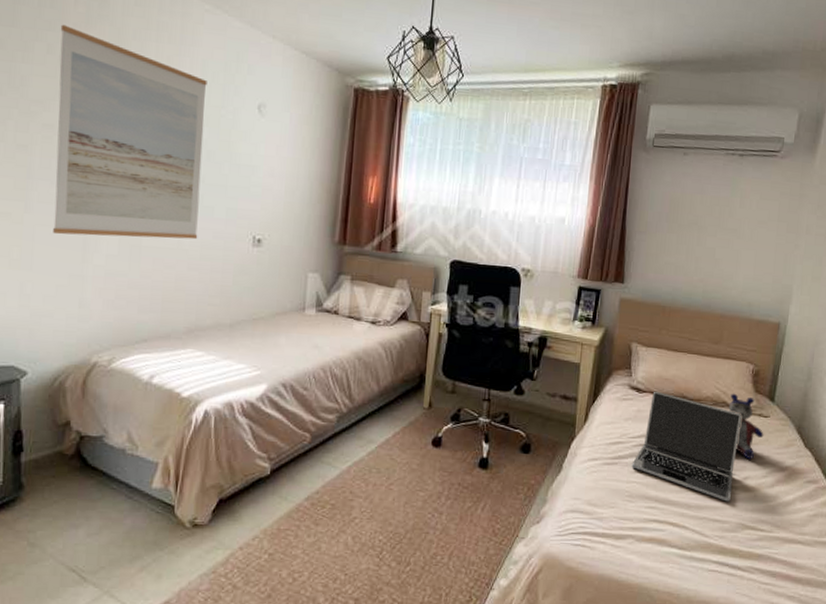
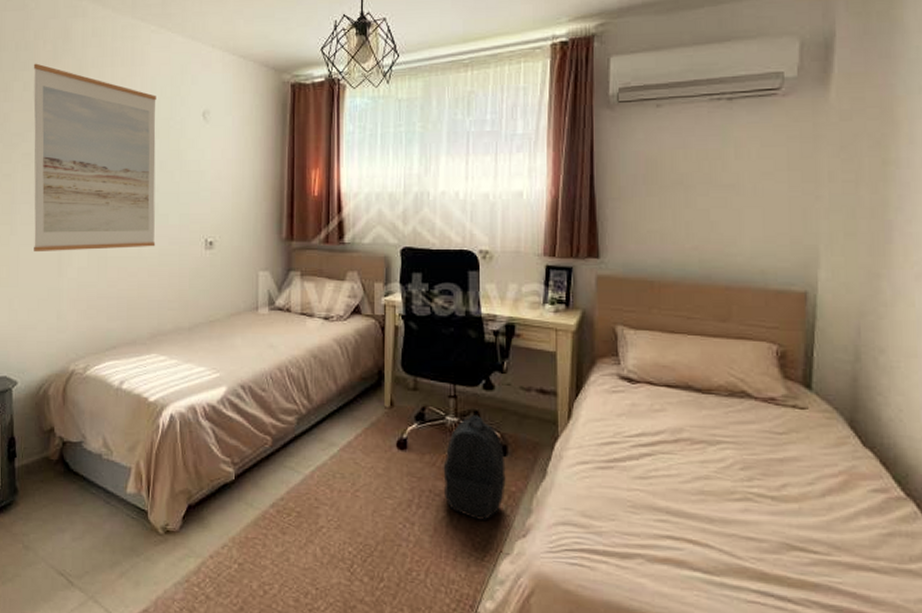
backpack: none [472,417,528,509] -> present [443,416,506,520]
laptop: present [631,391,742,502] -> none [631,380,770,515]
stuffed bear: present [728,393,764,460] -> none [749,380,803,463]

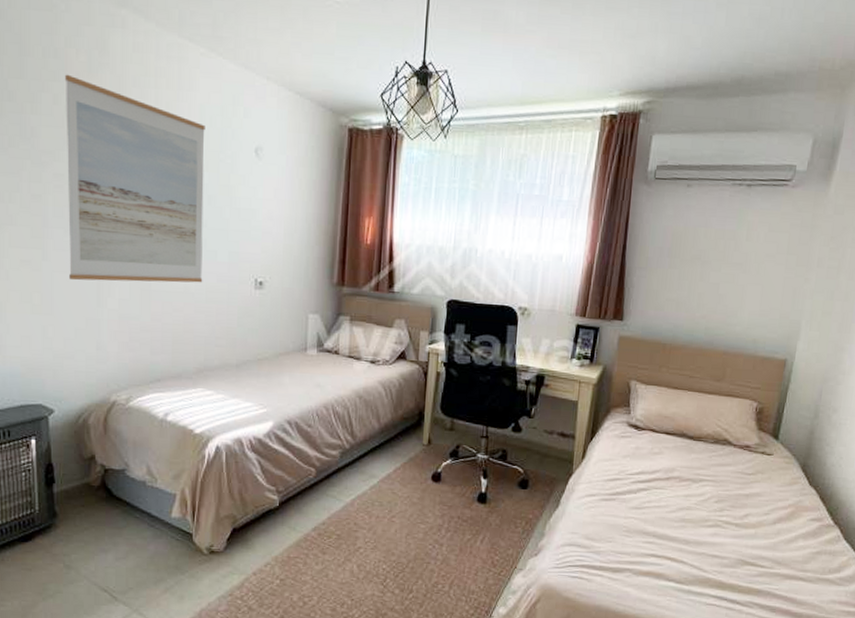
backpack: present [443,416,506,520] -> none [471,454,526,542]

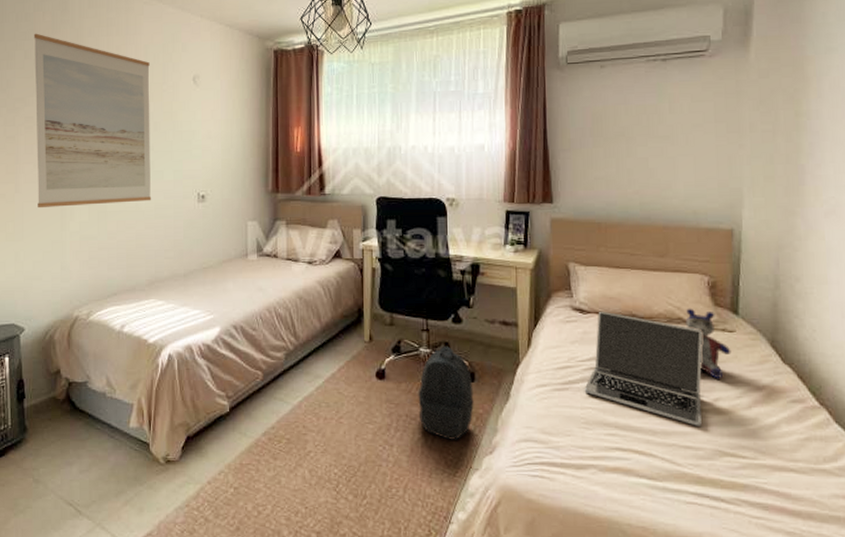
backpack: none [471,454,526,542] -> present [418,347,474,440]
laptop: none [629,428,744,538] -> present [584,311,703,426]
stuffed bear: none [730,431,767,497] -> present [685,308,731,379]

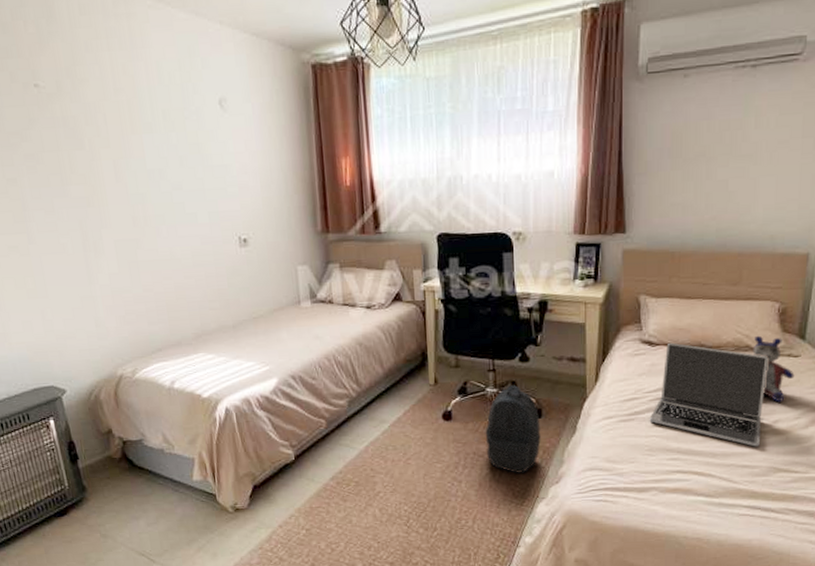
wall art: present [33,33,152,208] -> none [17,49,188,261]

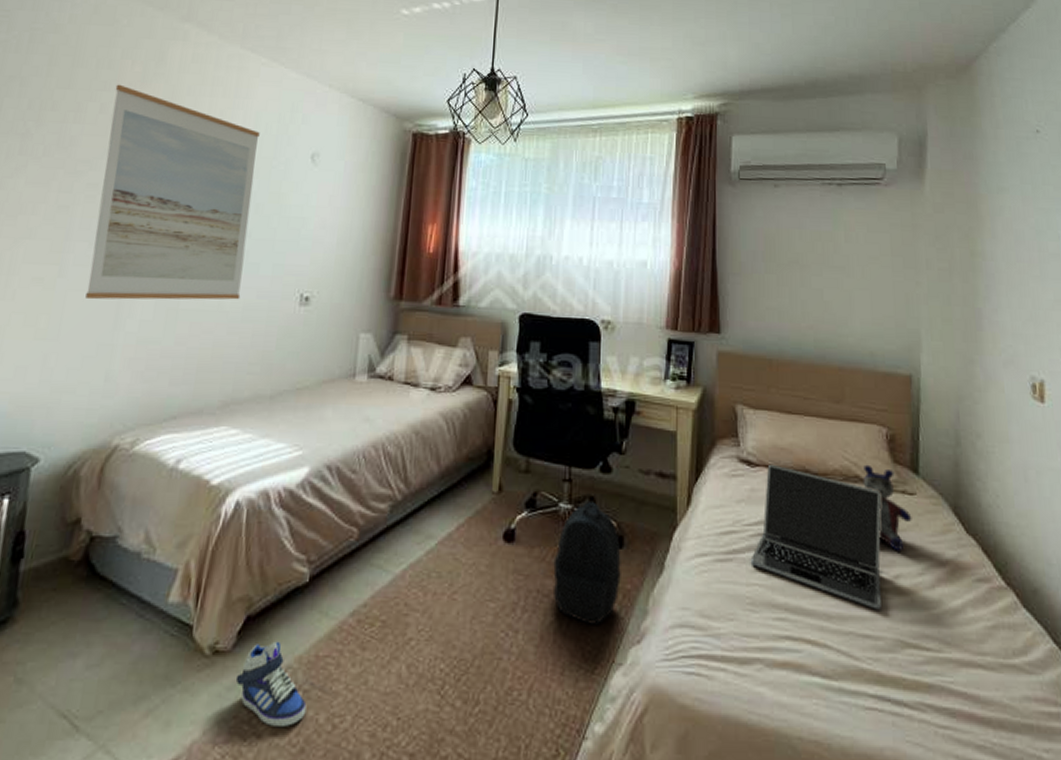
wall art: none [17,49,188,261] -> present [85,84,260,300]
sneaker: none [255,500,311,552] -> present [235,641,307,726]

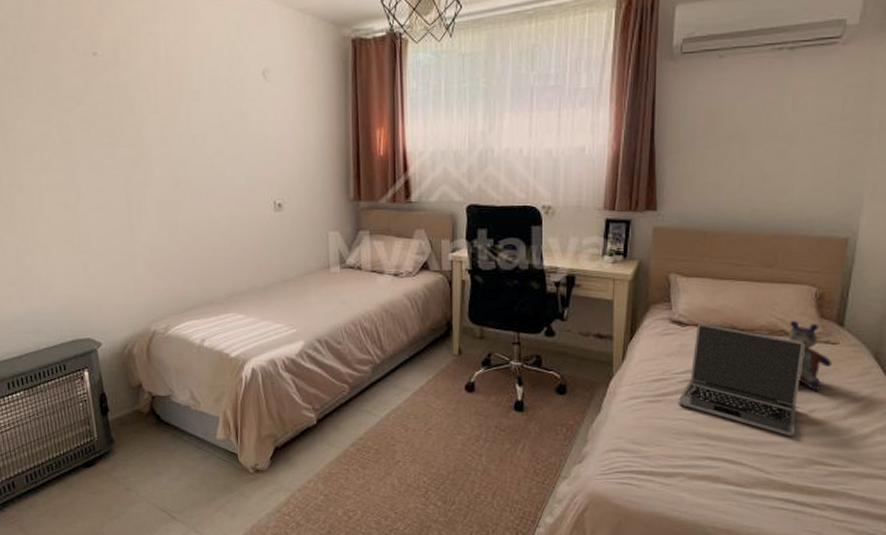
wall art: present [85,84,260,300] -> none [79,20,225,219]
sneaker: present [235,641,307,726] -> none [274,463,328,517]
backpack: present [553,502,621,625] -> none [508,360,565,450]

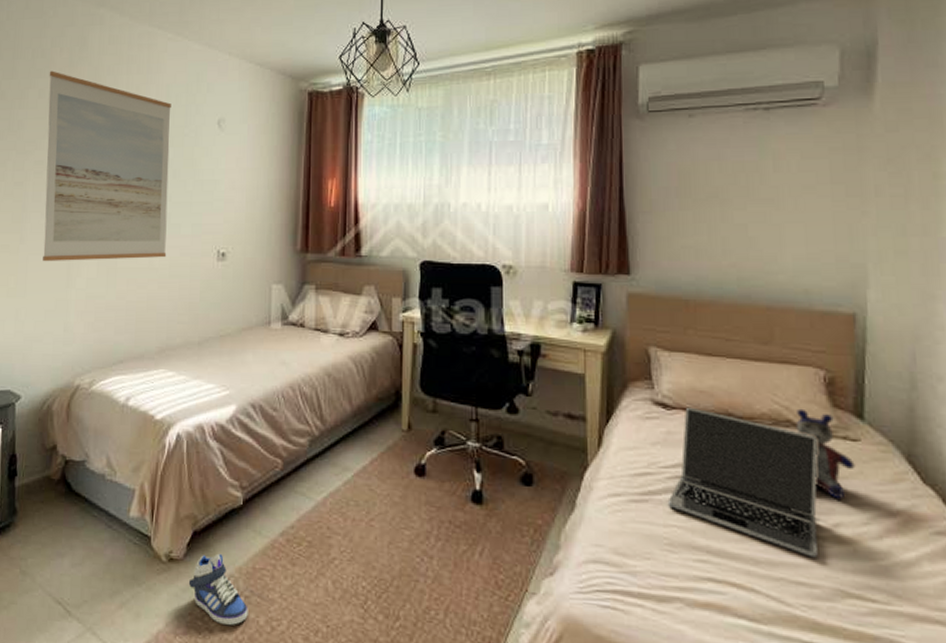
wall art: none [79,20,225,219] -> present [43,70,171,262]
sneaker: none [274,463,328,517] -> present [188,553,248,625]

